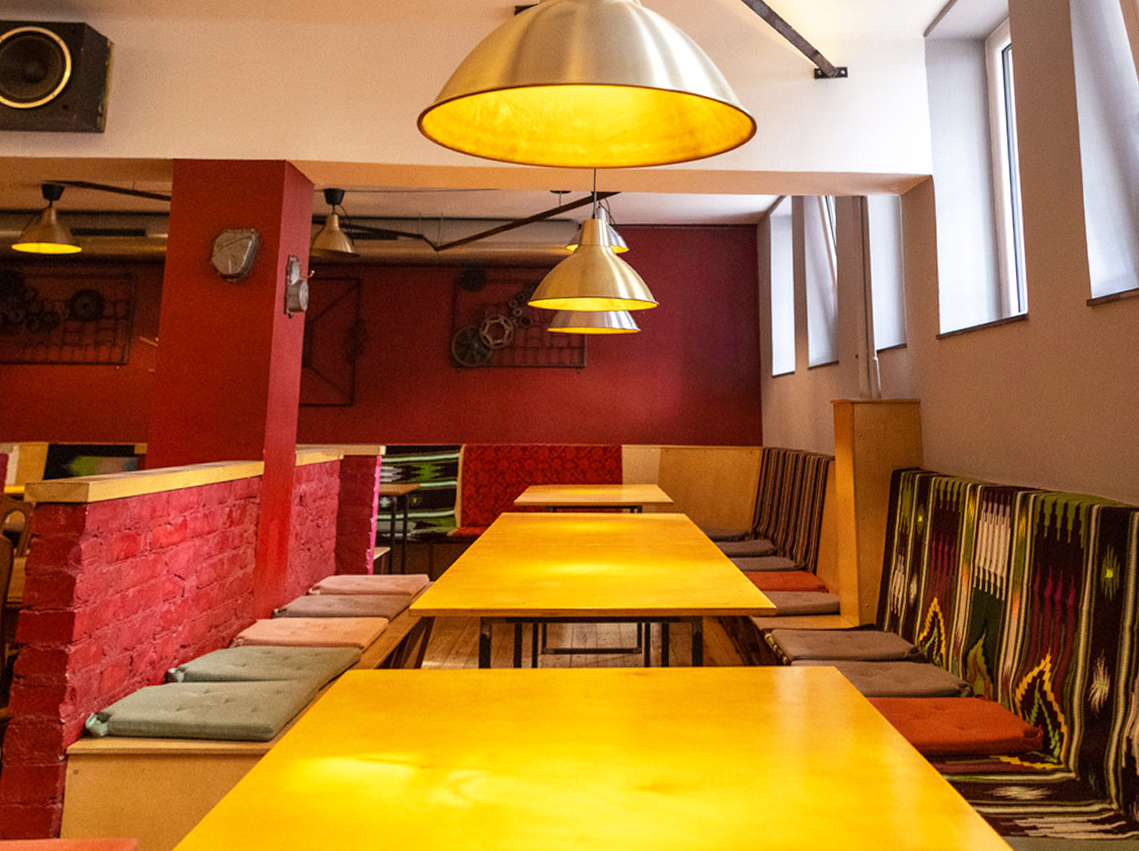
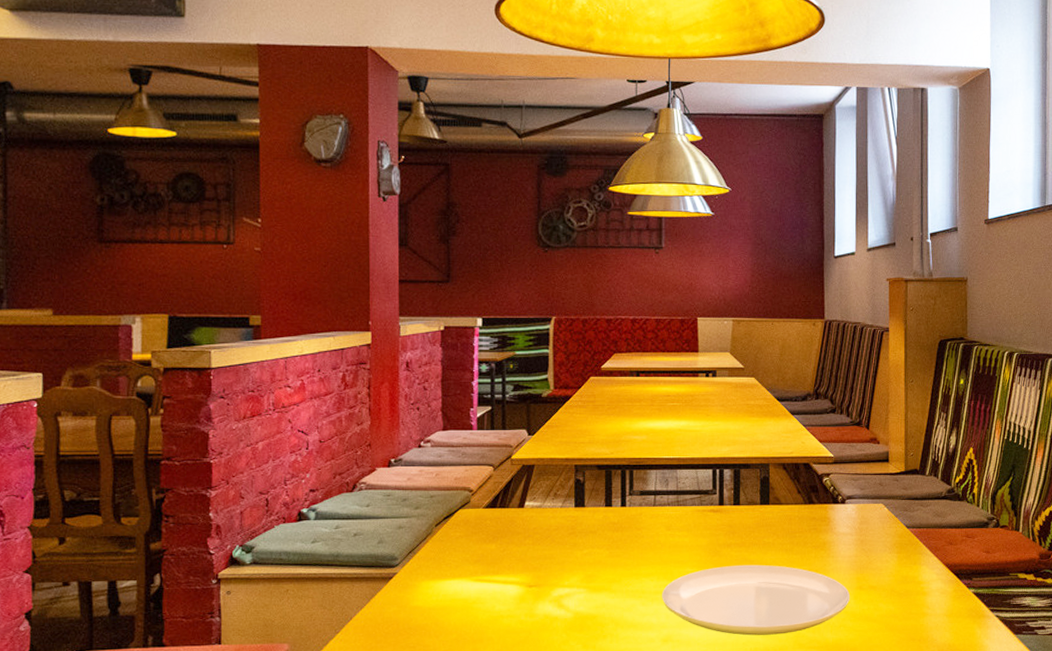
plate: none [577,742,800,834] -> present [662,564,851,636]

